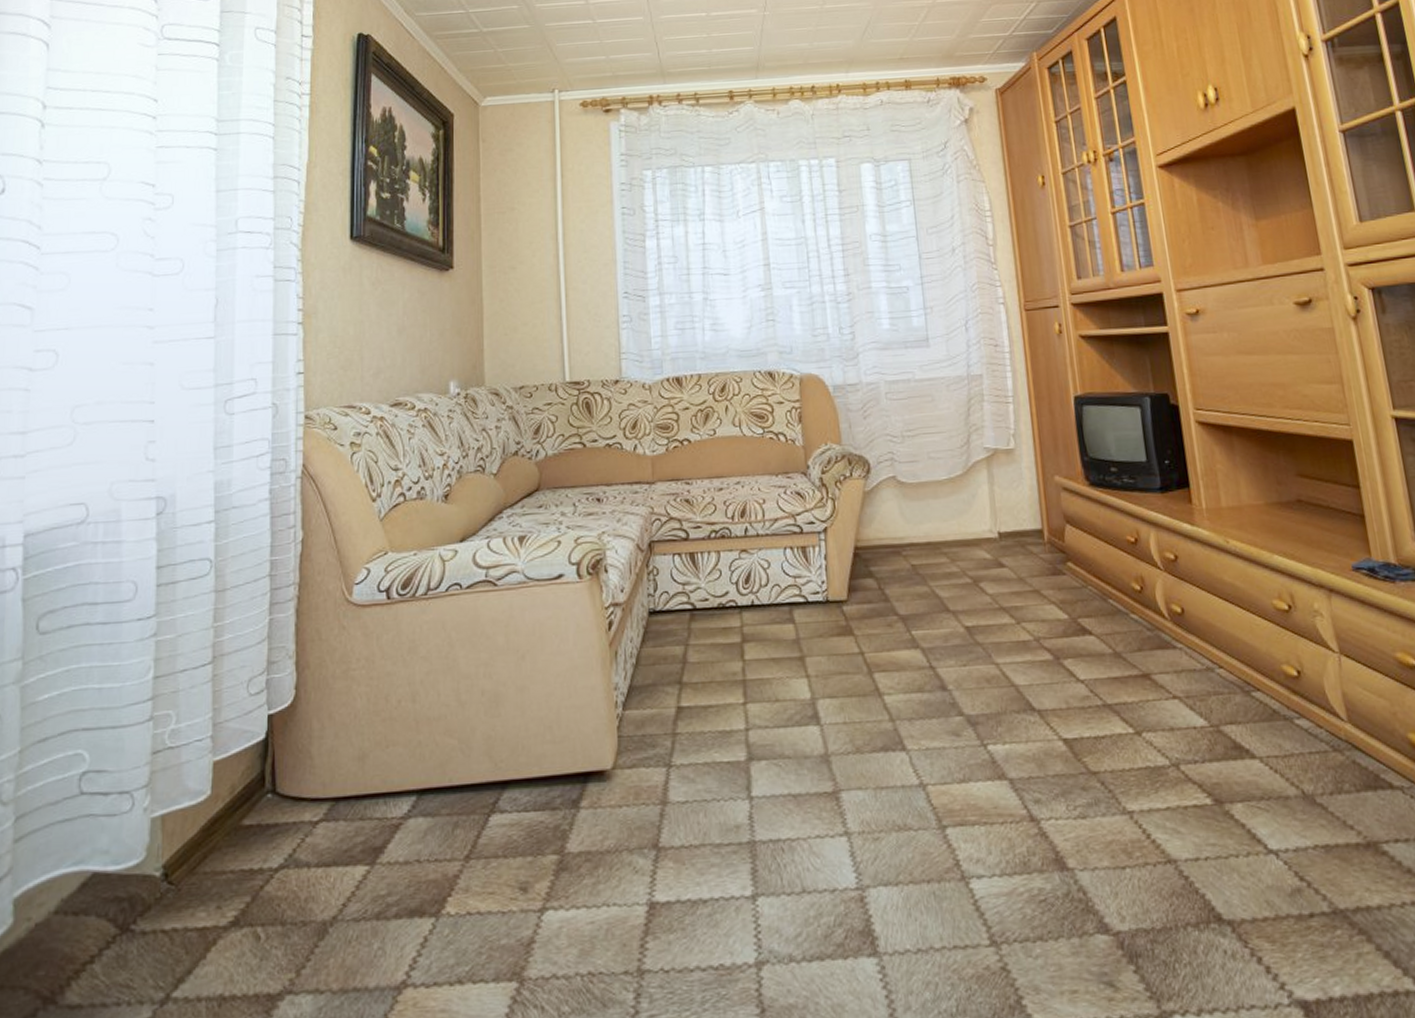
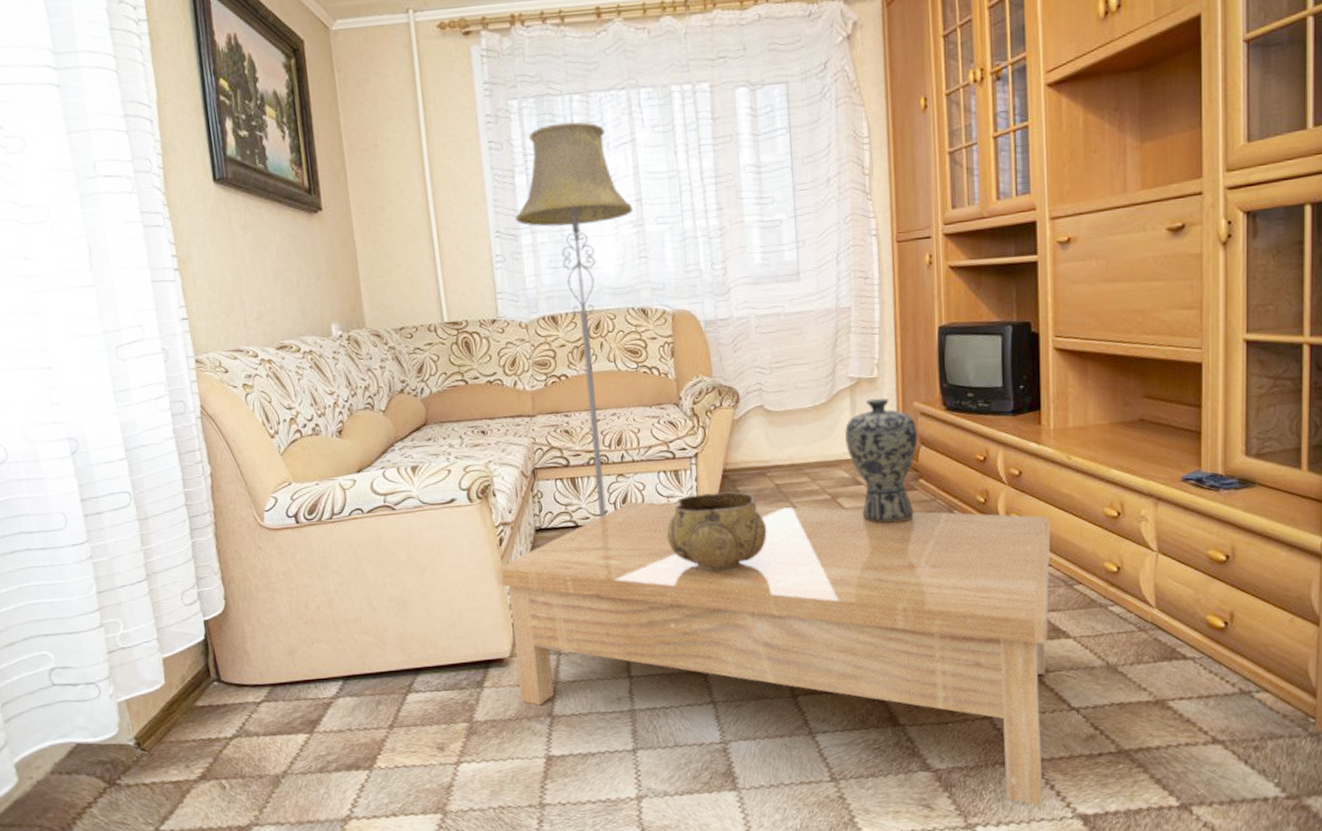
coffee table: none [602,582,1251,987] -> present [495,501,1051,806]
floor lamp: none [644,191,761,600] -> present [515,122,633,518]
decorative bowl: none [793,572,904,665] -> present [666,491,767,571]
vase: none [983,470,1065,613] -> present [845,397,919,523]

